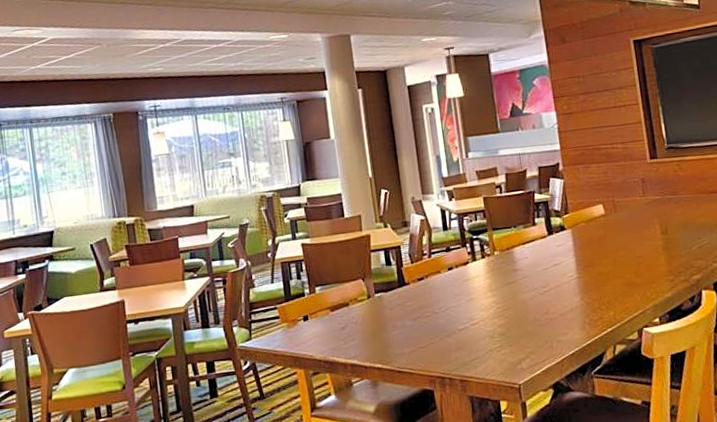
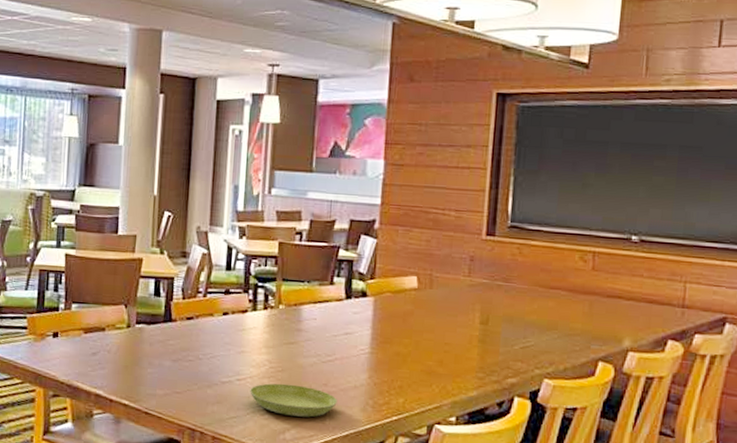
saucer: none [484,318,560,348] -> present [250,383,337,418]

